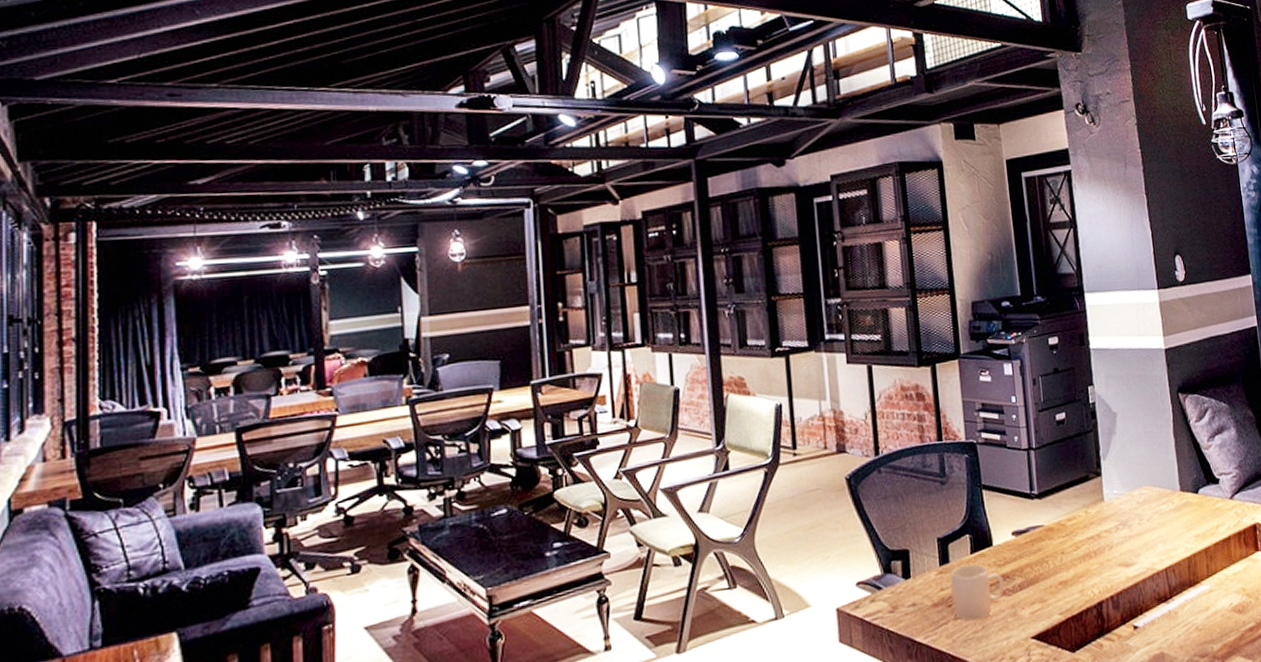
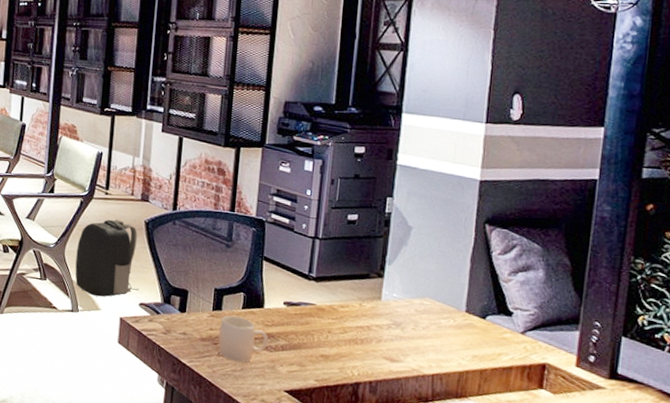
backpack: none [769,484,853,591] -> present [75,220,139,297]

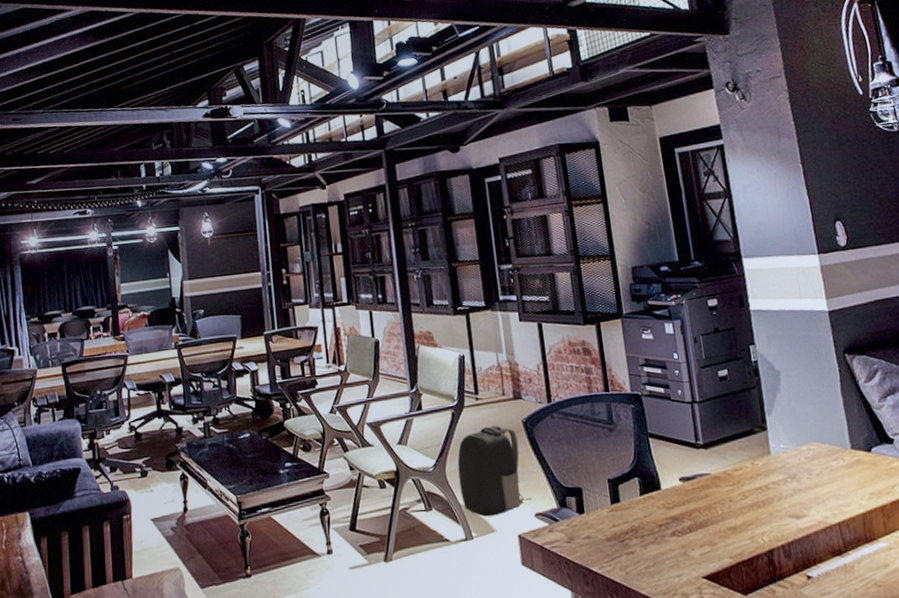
mug: present [218,315,269,362] -> none [621,504,674,556]

